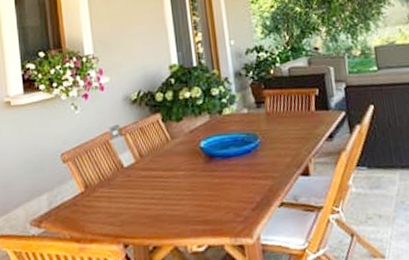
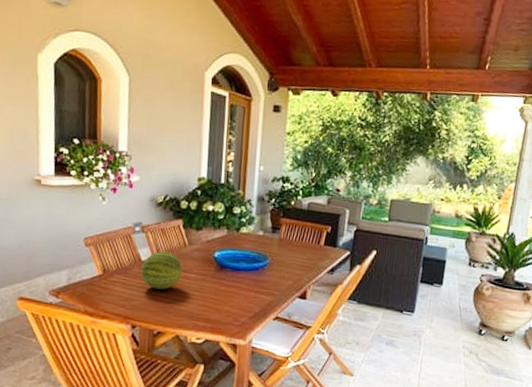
fruit: none [124,151,169,197] -> present [140,251,182,290]

